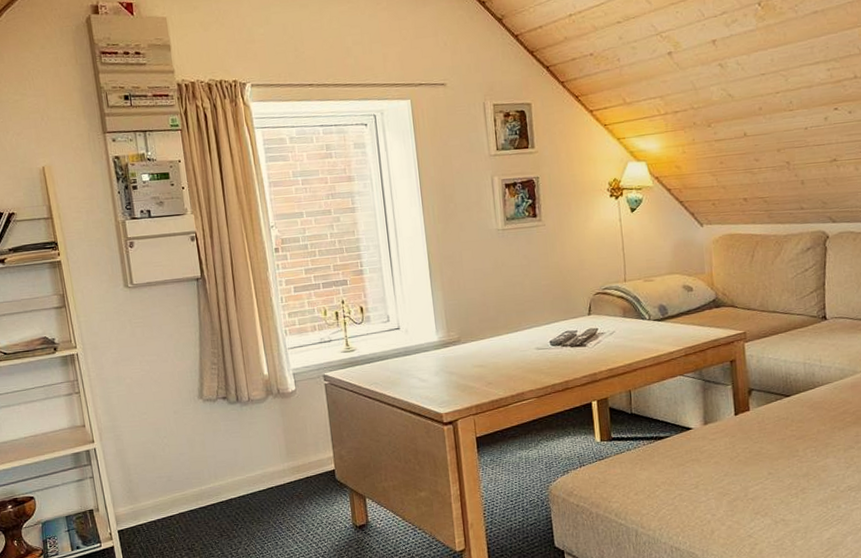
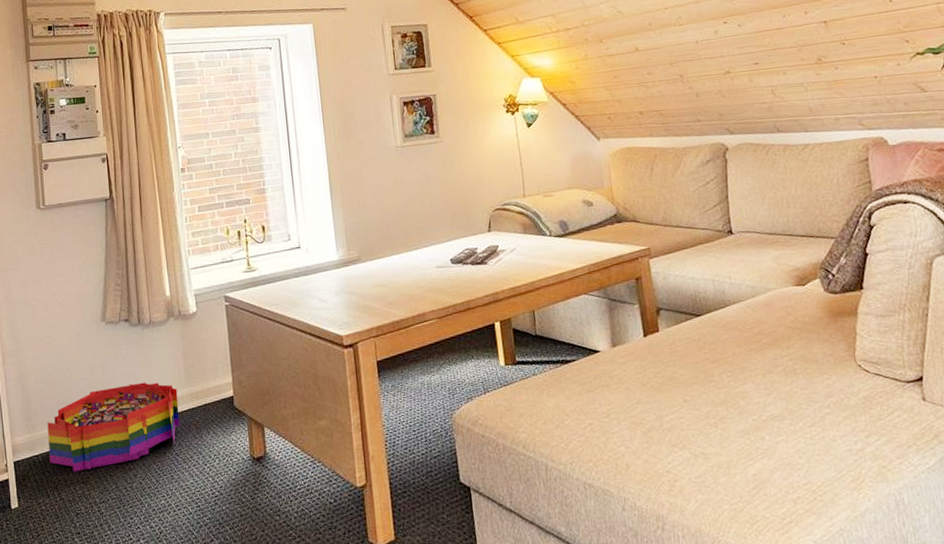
storage bin: none [149,457,283,540] -> present [47,382,180,472]

